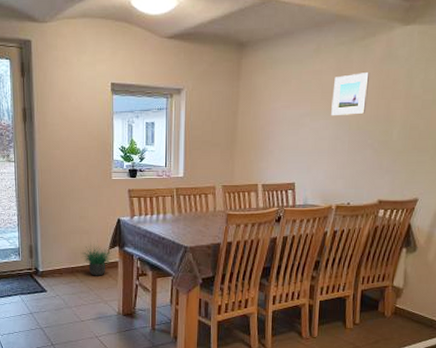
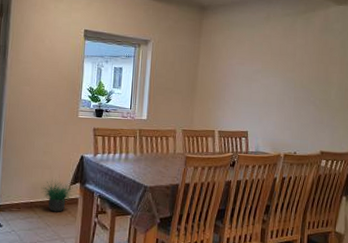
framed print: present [331,73,370,116] -> none [279,40,312,75]

